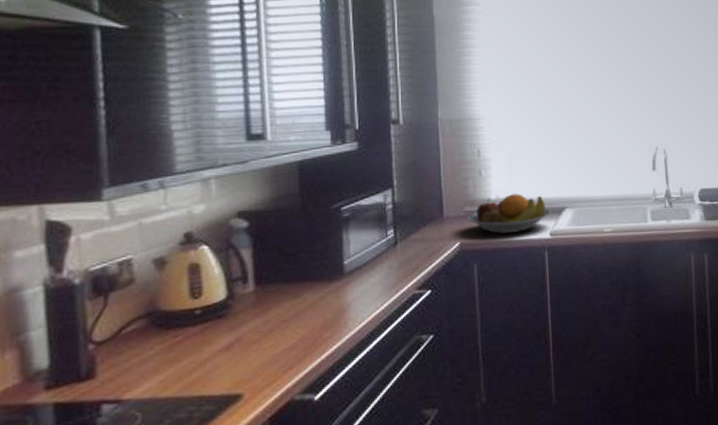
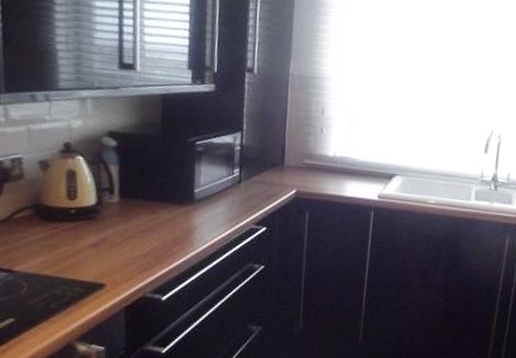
fruit bowl: present [467,193,551,234] -> none [304,154,382,190]

